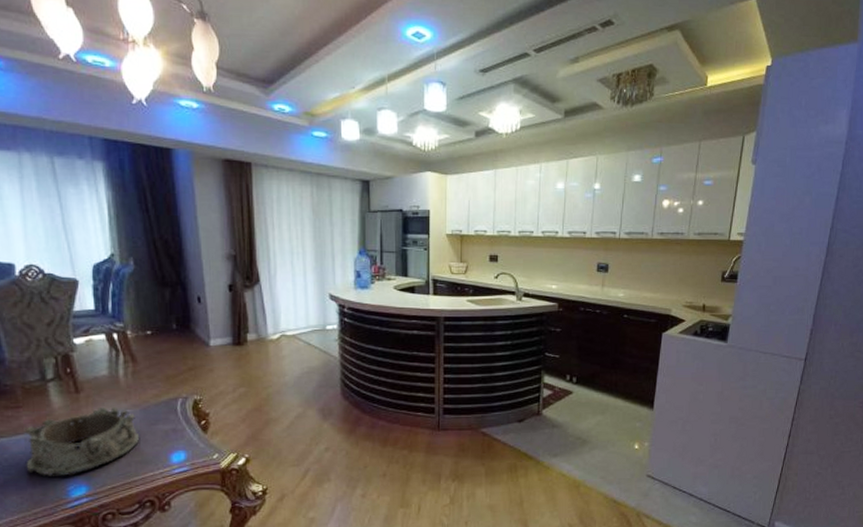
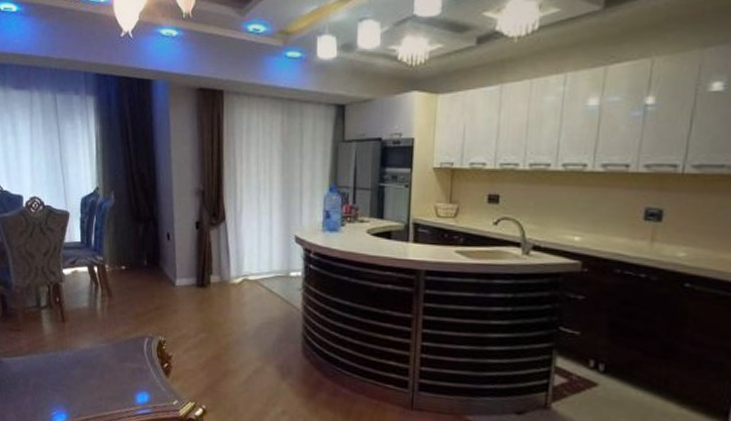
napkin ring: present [25,406,140,477] -> none [22,338,111,402]

